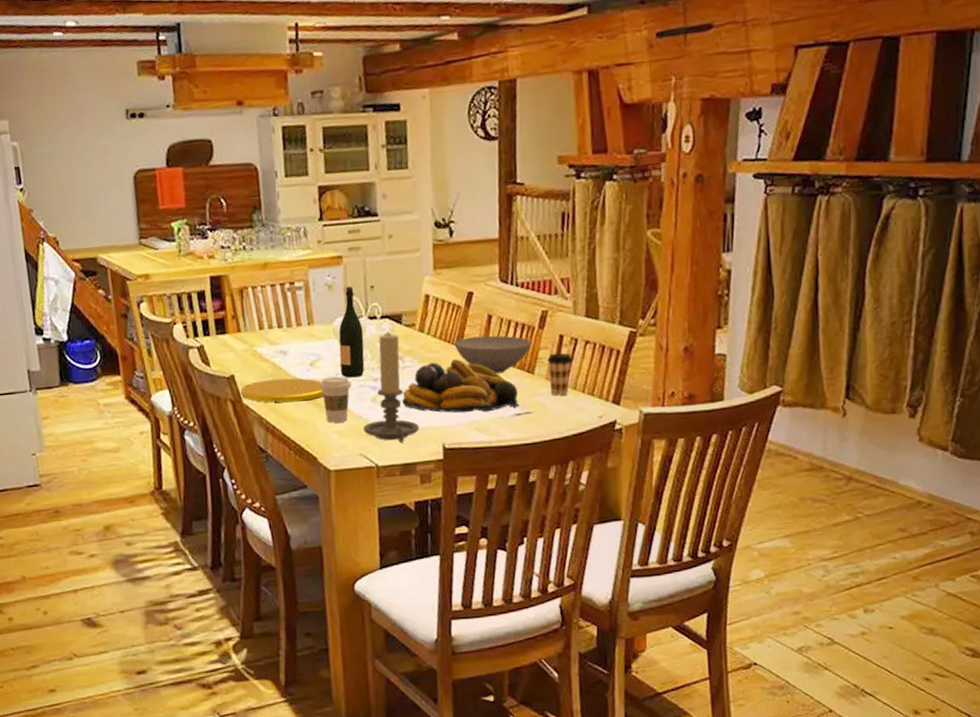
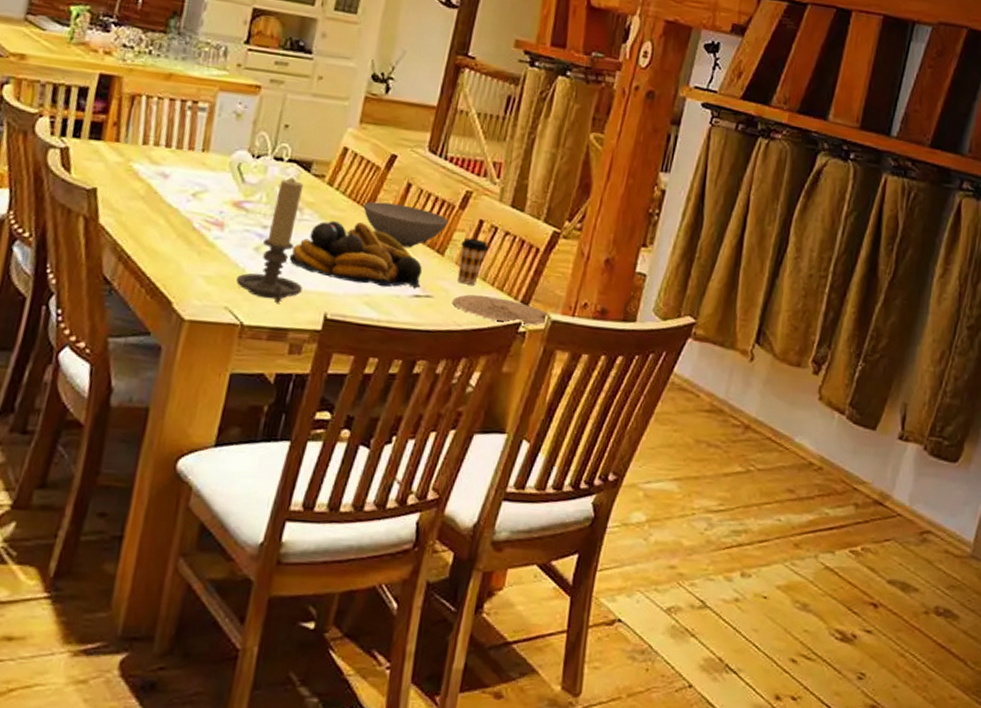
plate: present [241,378,324,403] -> none [99,201,202,235]
coffee cup: present [319,376,352,423] -> none [195,213,236,267]
wine bottle: present [339,285,365,378] -> none [226,119,265,220]
plate: none [550,402,641,424] -> present [452,294,550,325]

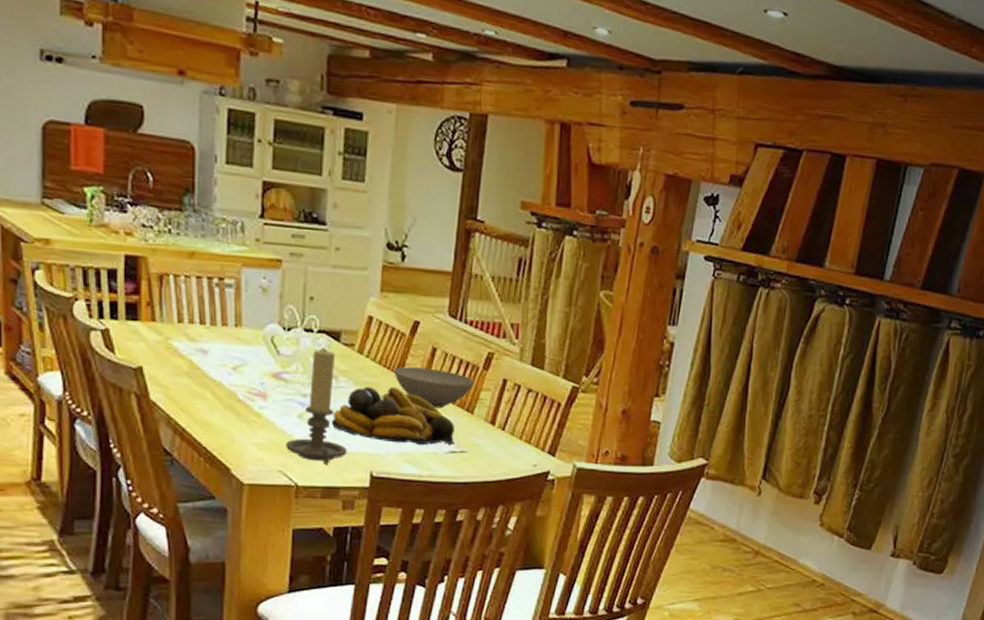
plate: present [452,294,550,325] -> none [485,448,575,473]
coffee cup: present [458,237,489,285] -> none [488,396,514,440]

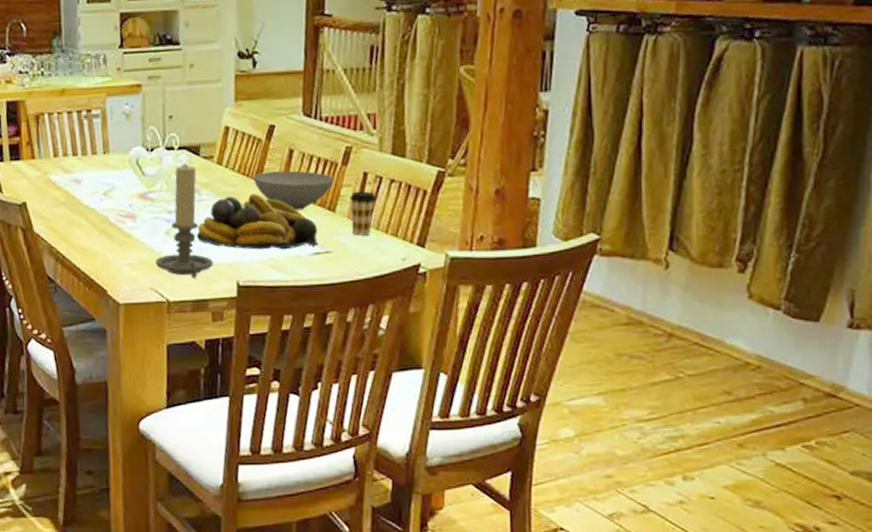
coffee cup: none [488,396,514,440] -> present [350,191,377,236]

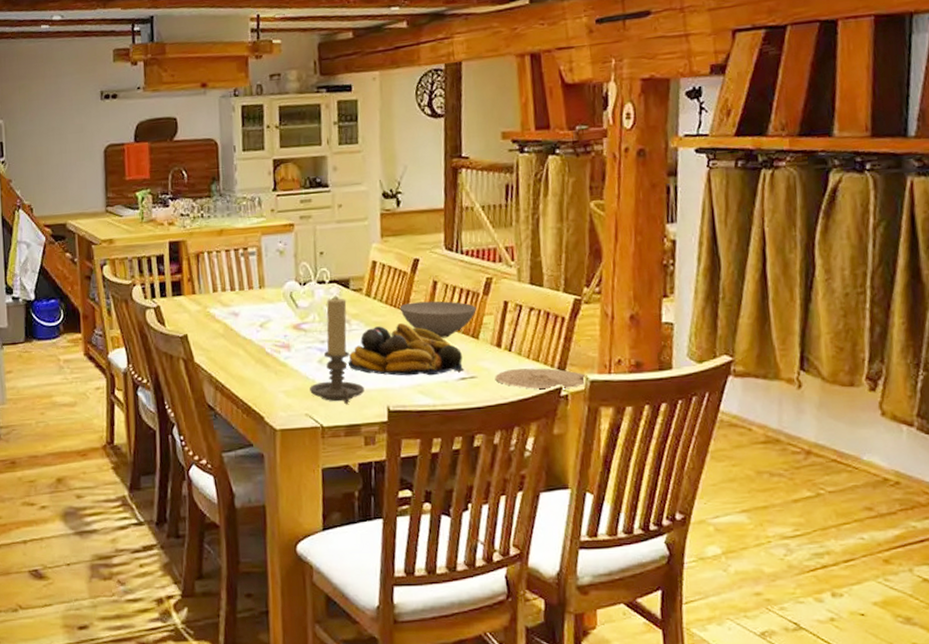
coffee cup: present [350,191,377,236] -> none [492,318,518,361]
plate: none [350,243,447,266] -> present [495,368,587,390]

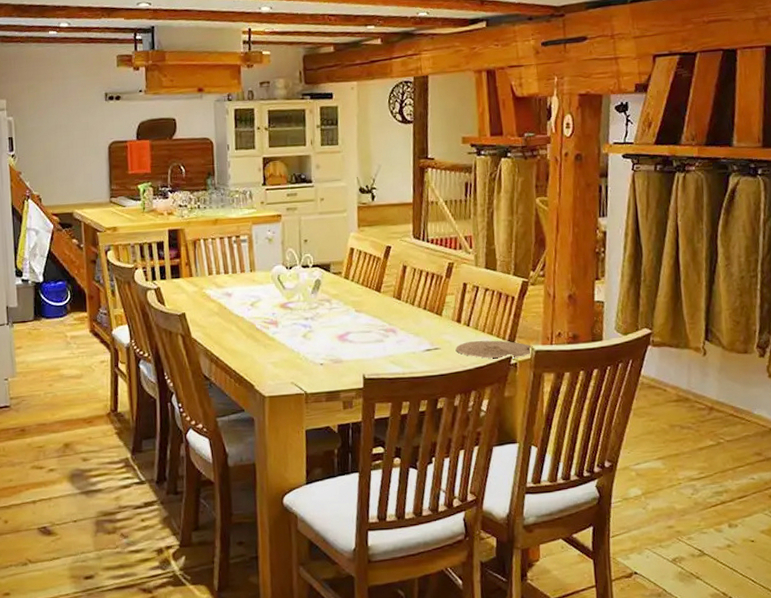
candle holder: present [310,297,365,404] -> none [295,279,343,373]
fruit bowl: present [347,322,464,376] -> none [328,301,429,348]
bowl: present [399,301,476,338] -> none [374,283,440,315]

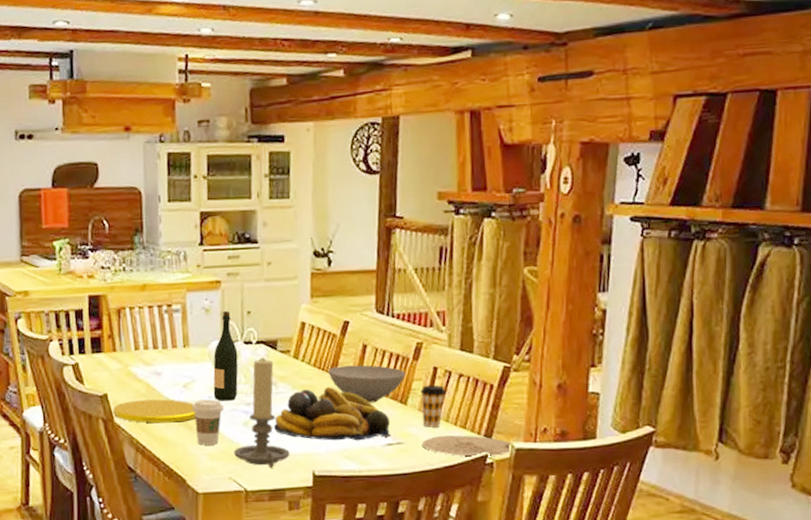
plate: none [190,316,262,338] -> present [113,399,196,424]
coffee cup: none [258,315,286,355] -> present [191,399,224,446]
wine bottle: none [276,239,298,317] -> present [213,310,239,401]
candle holder: none [295,279,343,373] -> present [234,358,290,468]
fruit bowl: none [328,301,429,348] -> present [273,386,391,441]
bowl: none [374,283,440,315] -> present [328,365,405,403]
coffee cup: none [453,298,475,335] -> present [420,384,447,428]

